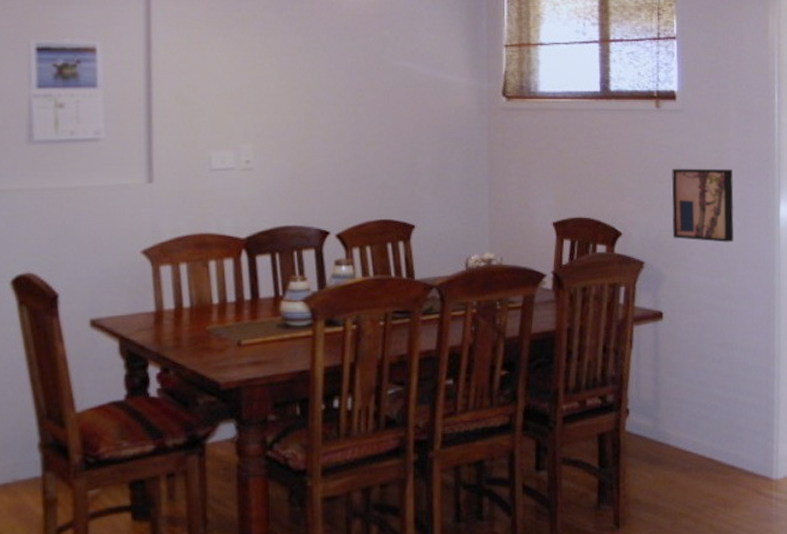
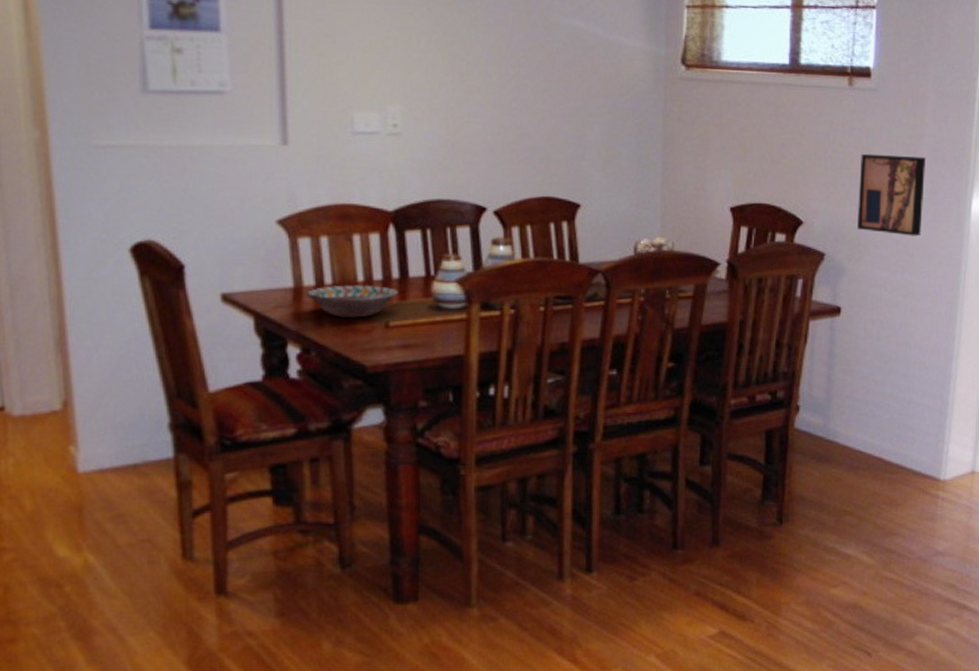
decorative bowl: none [167,306,250,338] -> present [307,284,399,318]

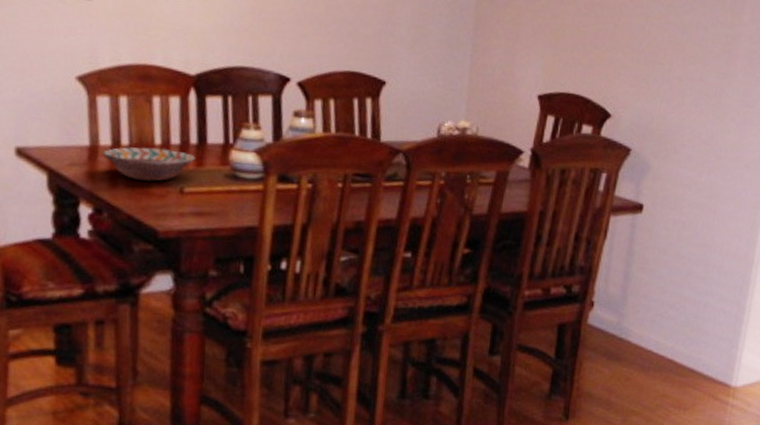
wall art: present [857,153,926,237] -> none [666,49,741,138]

